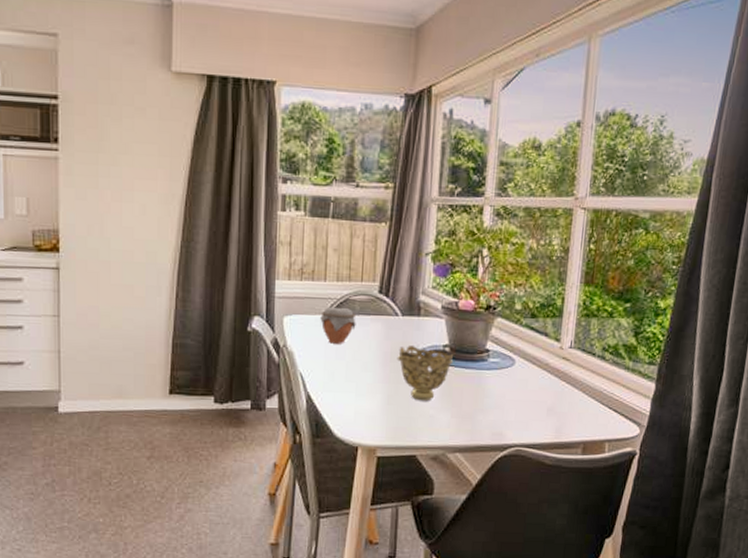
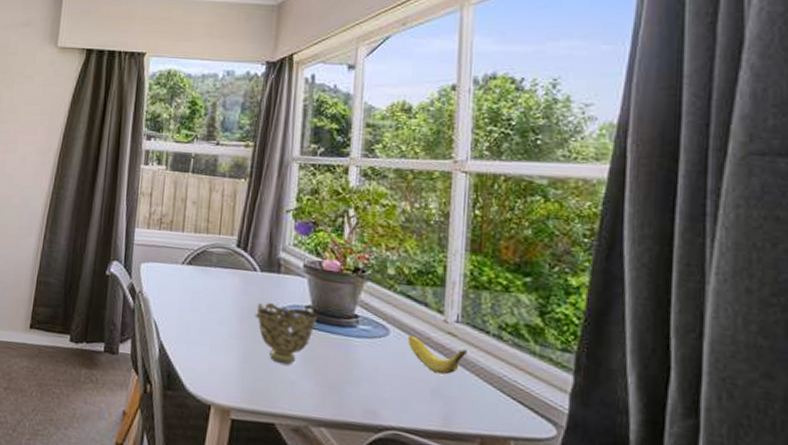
jar: present [320,306,356,344] -> none [176,257,213,295]
banana: none [530,363,577,395] -> present [407,335,467,375]

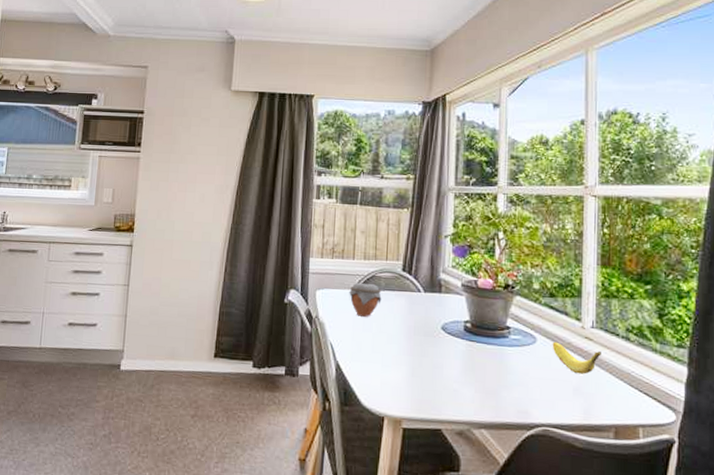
jar: none [176,257,213,295] -> present [349,282,382,317]
decorative bowl: present [254,303,317,365] -> none [420,320,475,375]

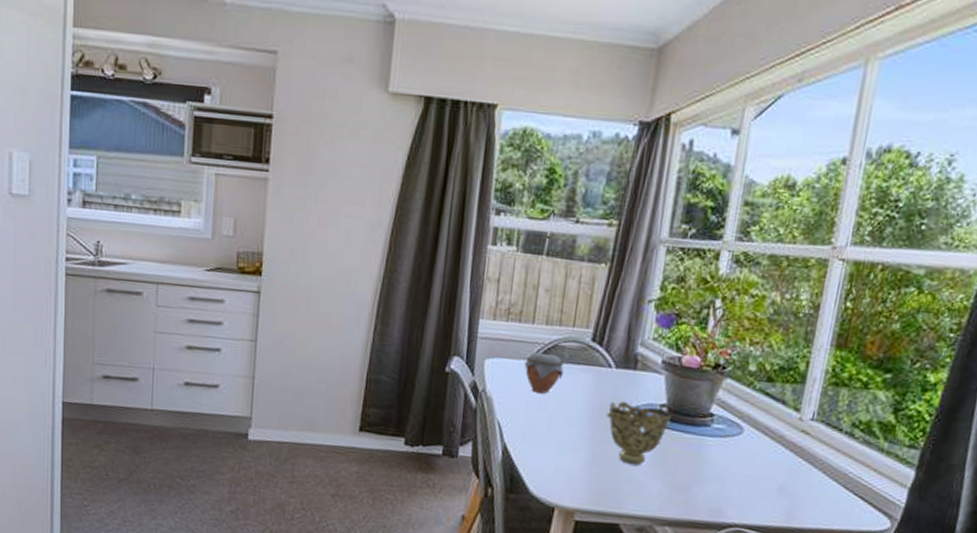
decorative bowl: none [420,320,475,375] -> present [606,402,671,466]
banana: present [552,341,601,375] -> none [760,433,818,473]

